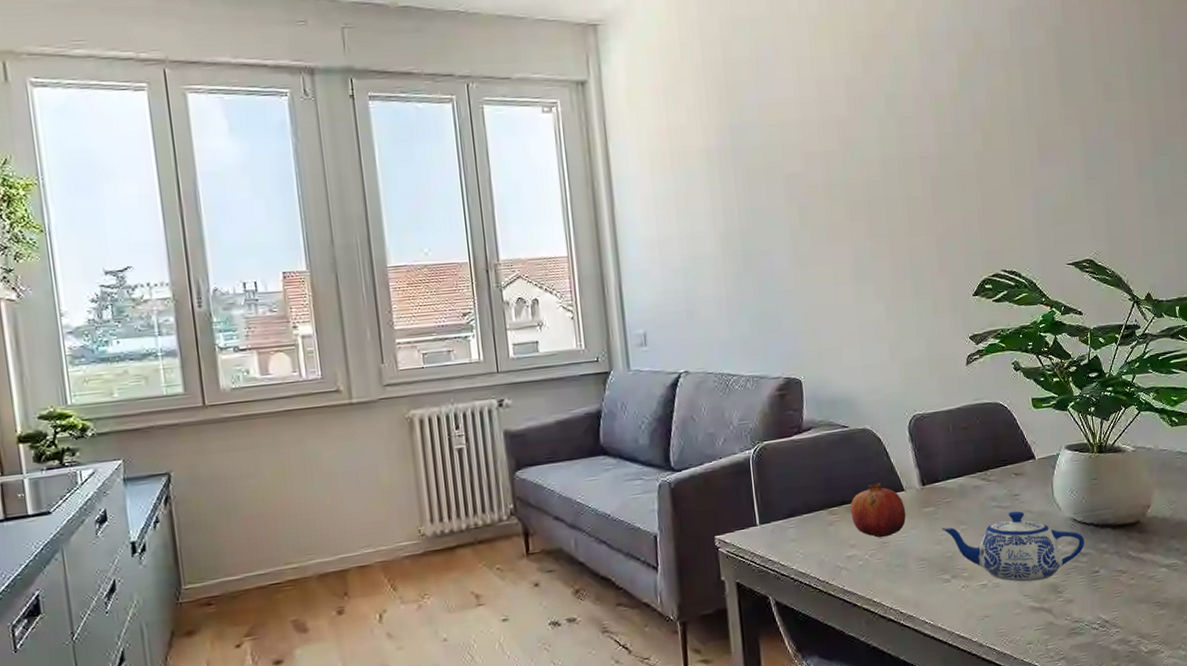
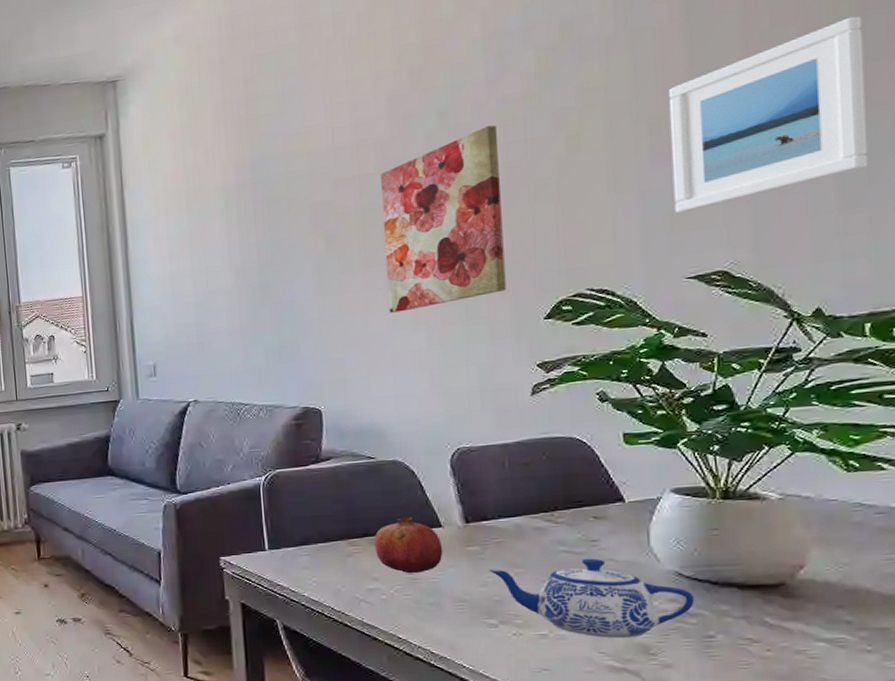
wall art: none [843,117,944,286] -> present [381,125,507,313]
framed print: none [1048,61,1172,209] -> present [668,16,869,214]

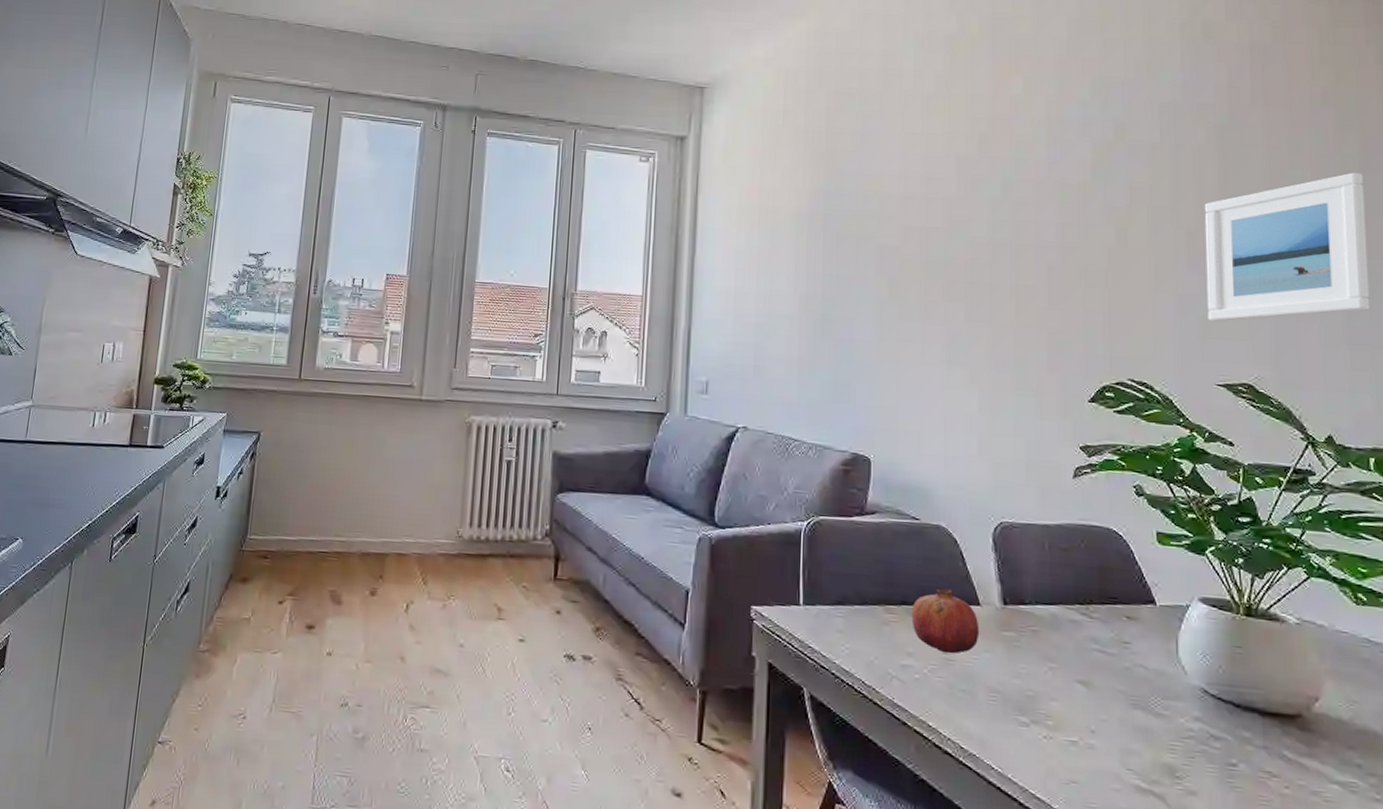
wall art: present [381,125,507,313] -> none [944,204,1055,370]
teapot: present [489,558,695,639] -> none [1023,659,1219,757]

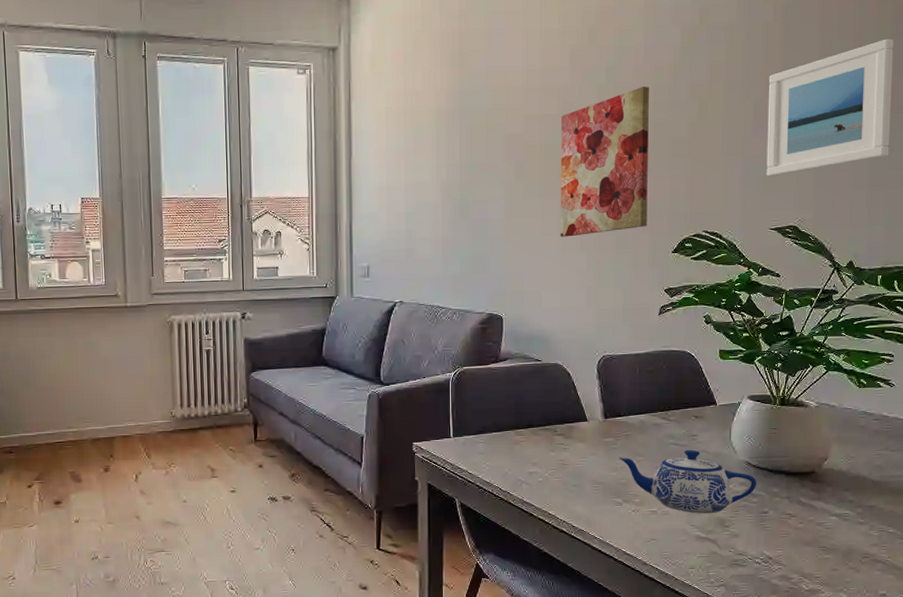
fruit: present [911,589,980,654] -> none [536,412,587,460]
wall art: none [944,204,1055,370] -> present [560,87,649,237]
teapot: none [1023,659,1219,757] -> present [619,449,757,514]

